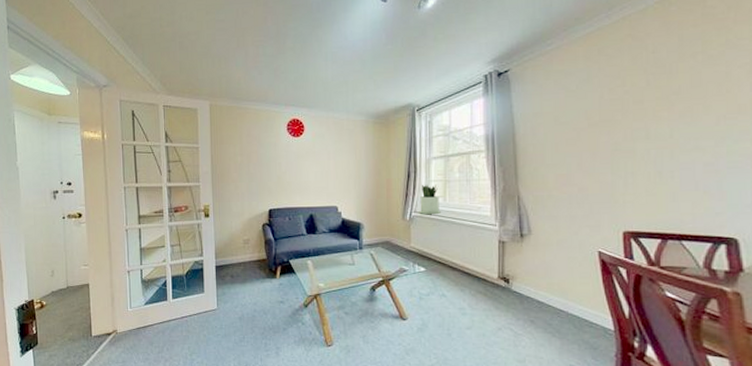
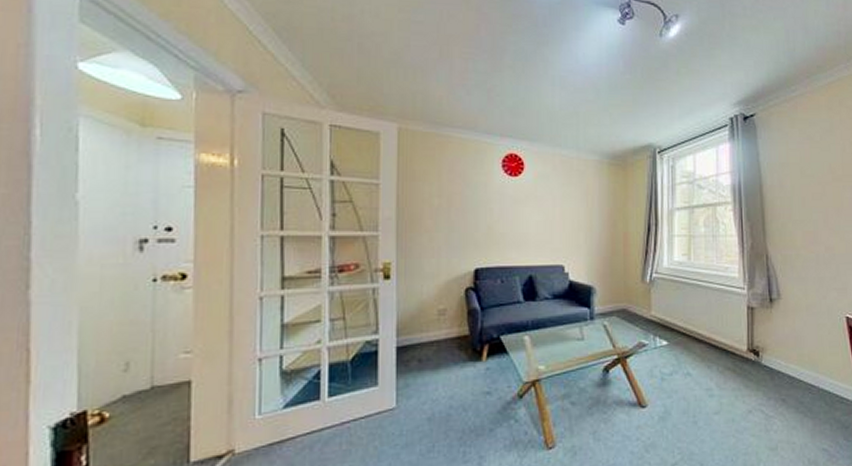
planter: present [419,185,441,215] -> none [660,240,685,277]

